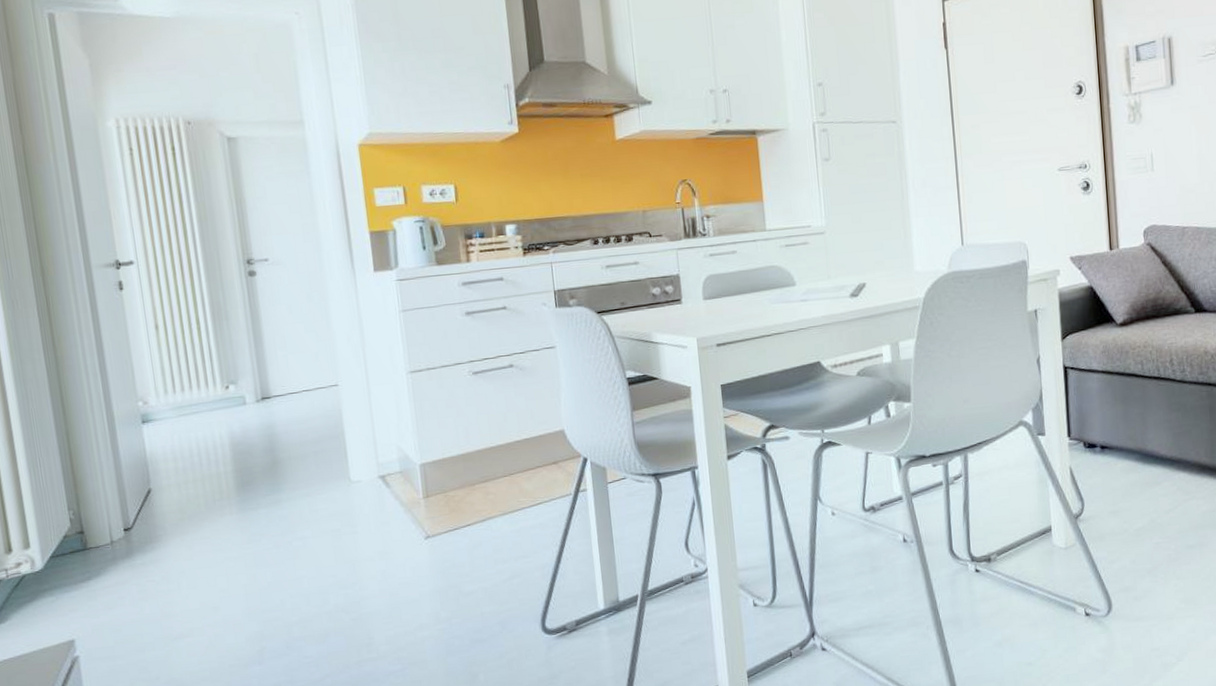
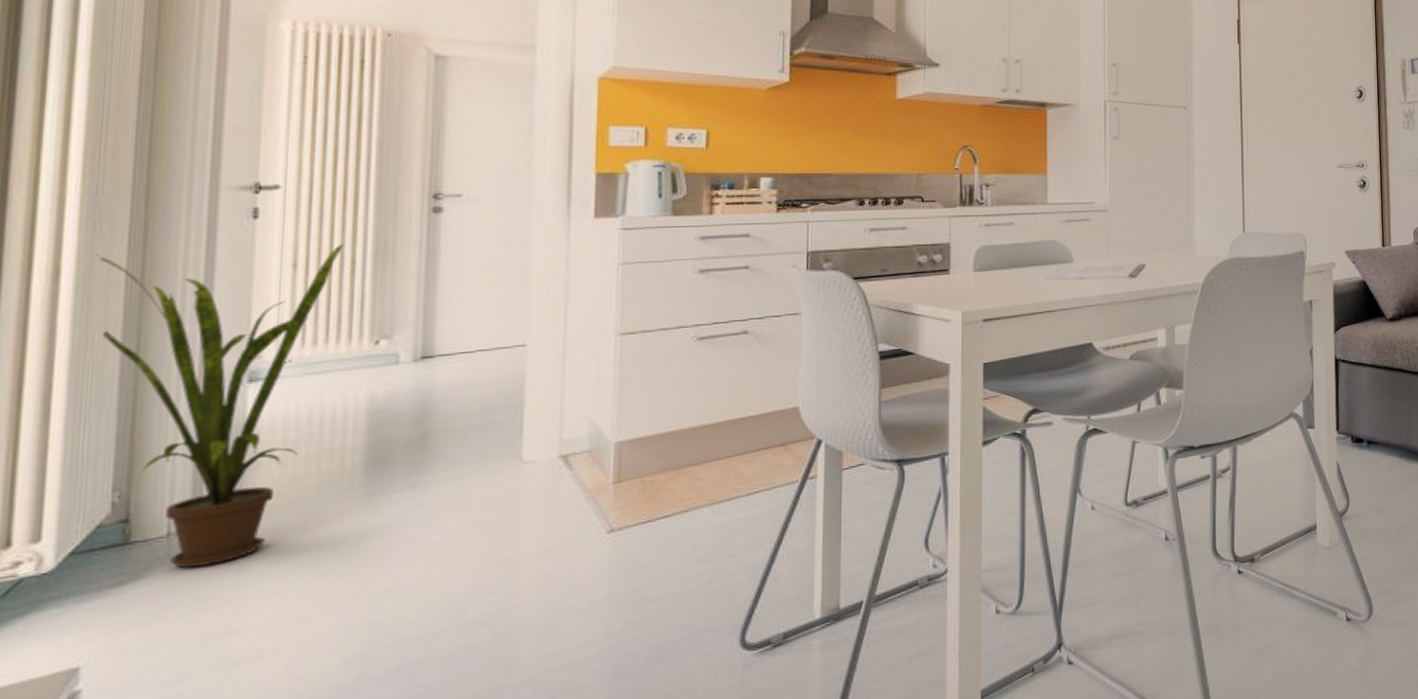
house plant: none [18,306,189,568] -> present [95,243,344,569]

